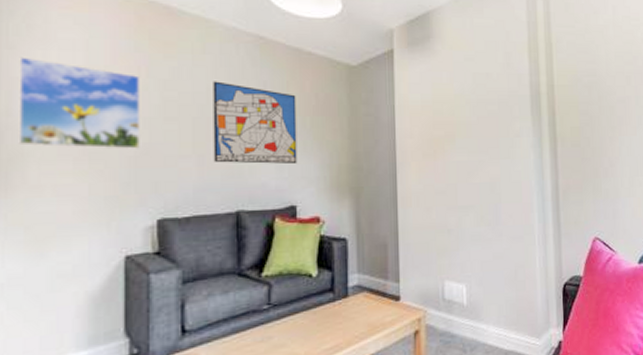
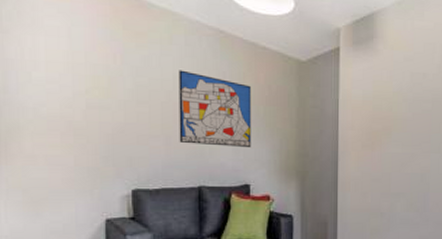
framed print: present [18,57,140,149] -> none [12,40,116,128]

